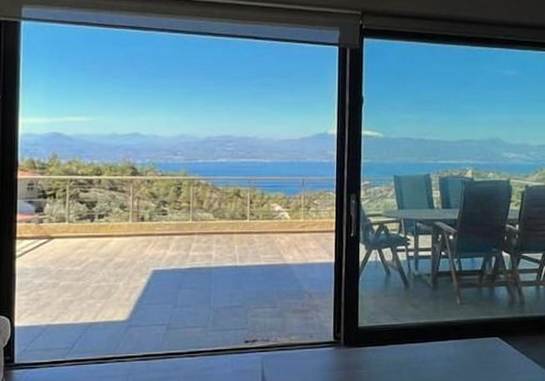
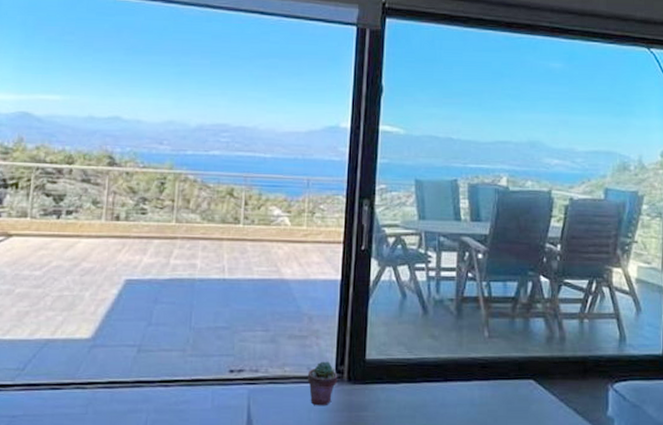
potted succulent: none [310,330,336,367] -> present [307,361,338,406]

